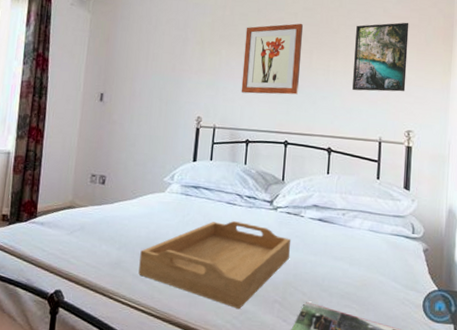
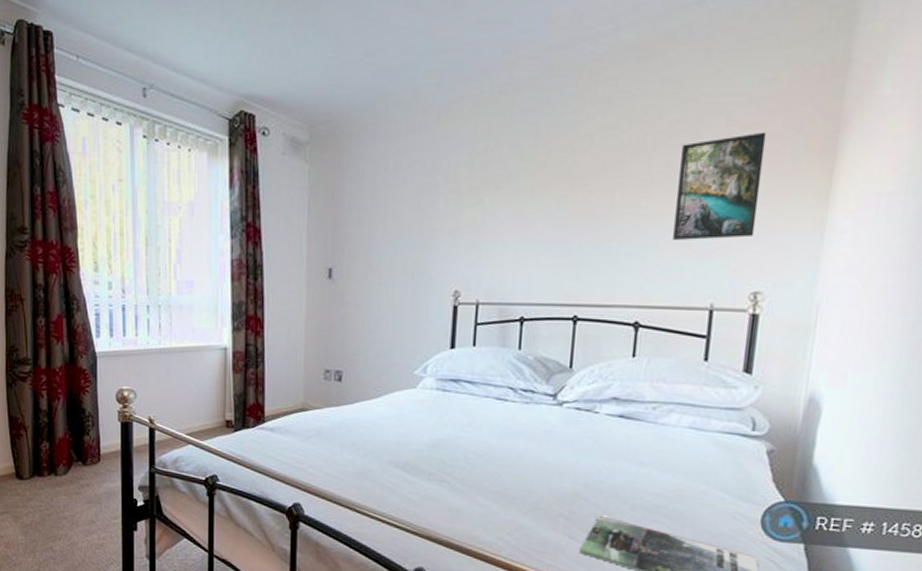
serving tray: present [138,221,292,310] -> none [388,421,582,525]
wall art: present [241,23,304,95] -> none [512,149,603,255]

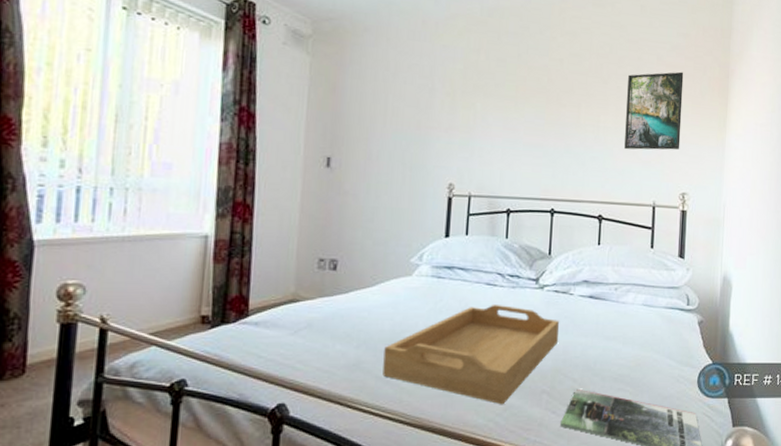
serving tray: none [388,421,582,525] -> present [382,305,560,405]

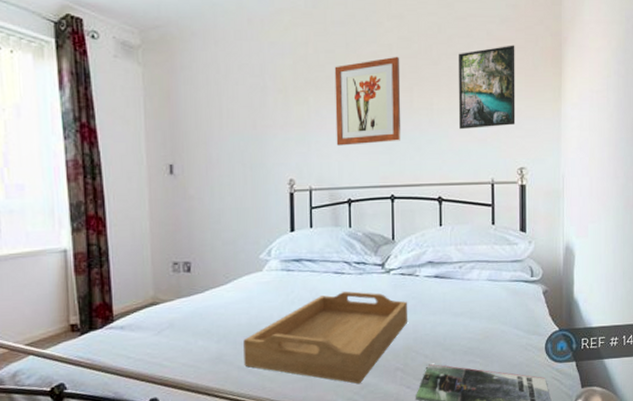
wall art: none [500,71,571,156] -> present [334,56,402,146]

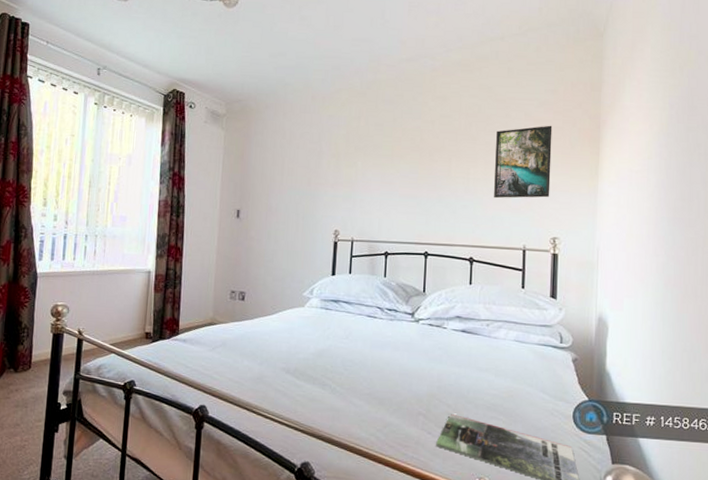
serving tray: present [243,291,408,384] -> none [281,334,434,422]
wall art: present [334,56,402,146] -> none [378,131,441,205]

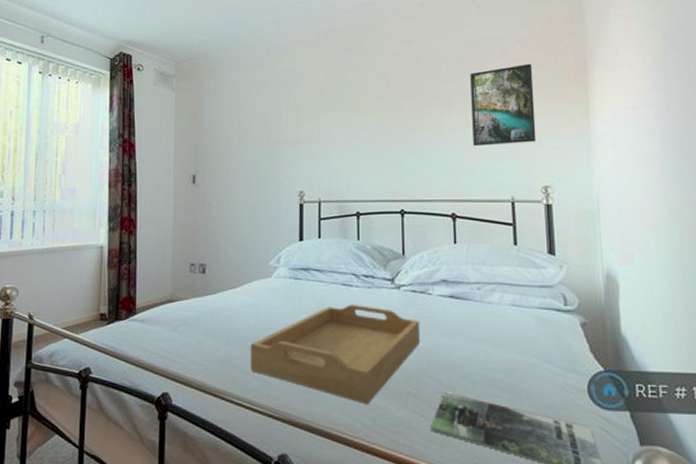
serving tray: none [281,334,434,422] -> present [250,305,421,405]

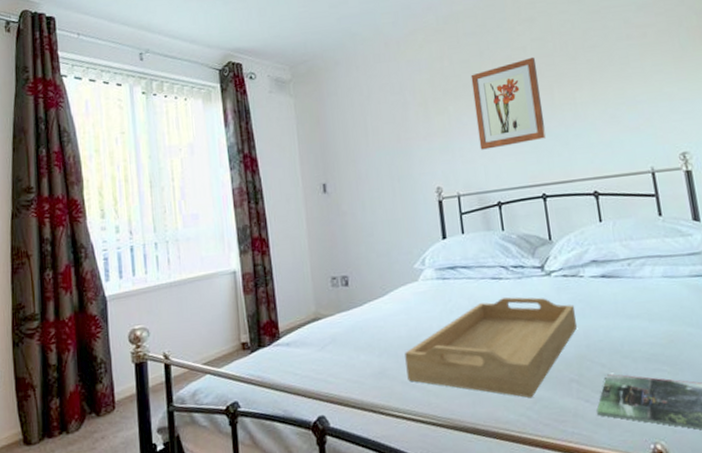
wall art: none [344,77,411,161] -> present [470,57,547,150]
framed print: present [470,63,537,147] -> none [596,29,670,121]

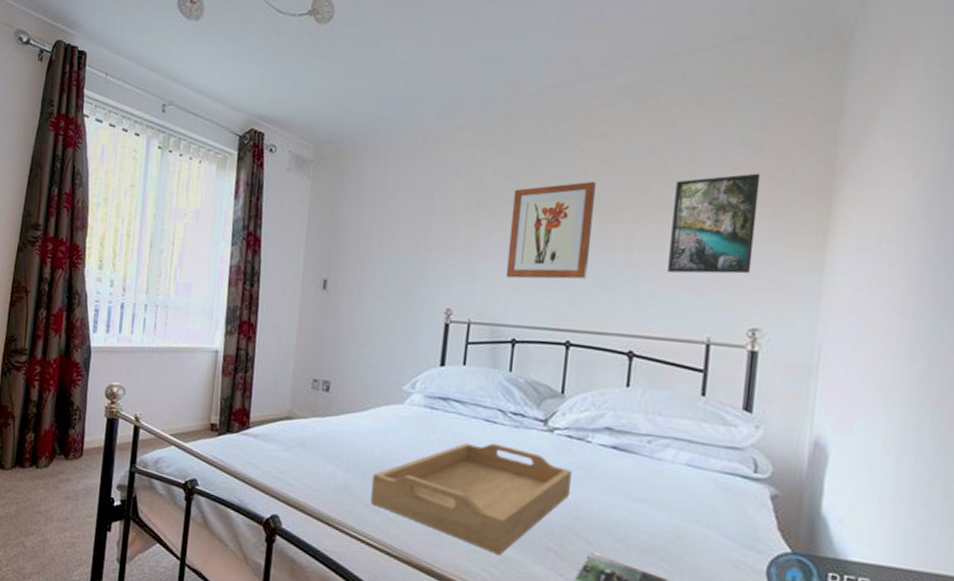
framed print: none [596,29,670,121] -> present [668,173,761,274]

